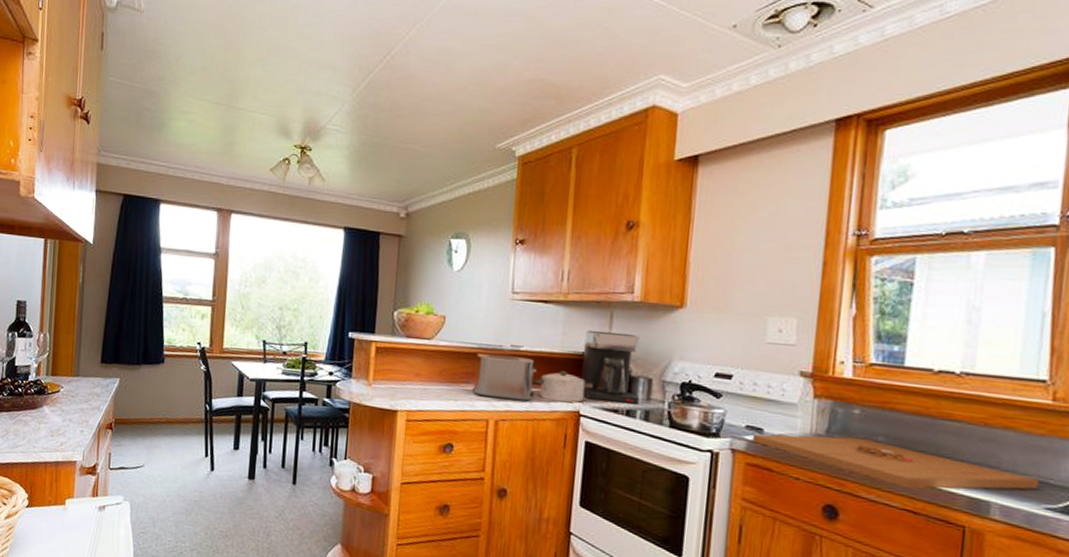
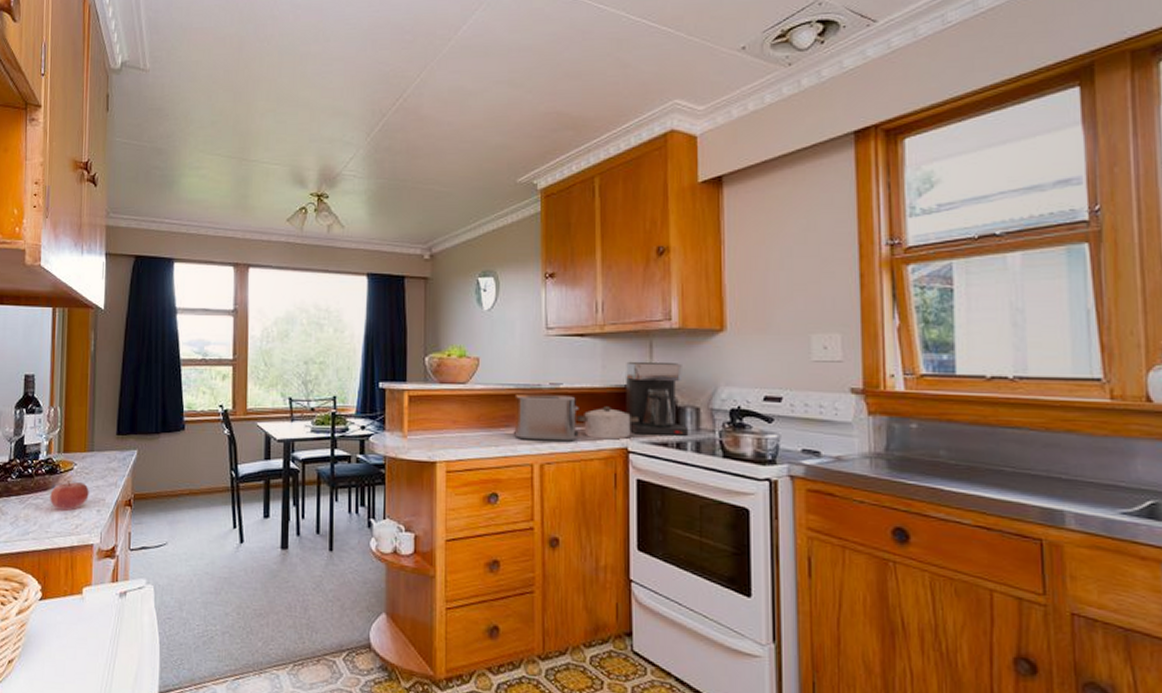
fruit: none [38,401,74,429] -> present [50,480,89,511]
platter: present [752,434,1039,490] -> none [810,453,1110,503]

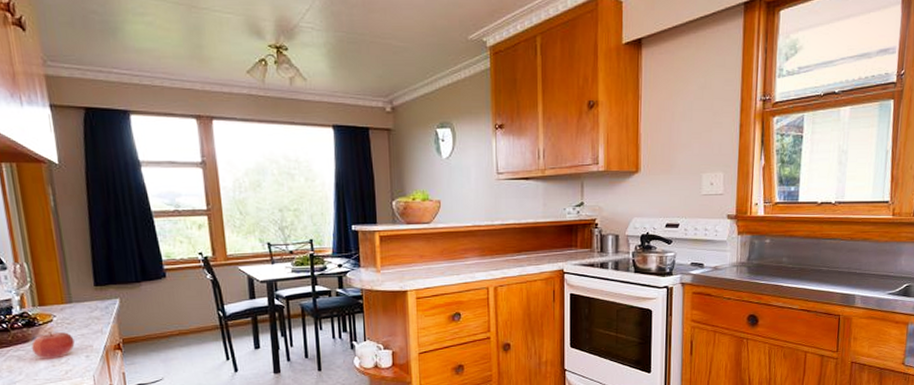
toaster: present [513,393,579,443] -> none [471,229,525,269]
cooking pot: present [576,406,639,440] -> none [523,237,572,264]
coffee maker: present [626,361,689,437] -> none [562,199,610,259]

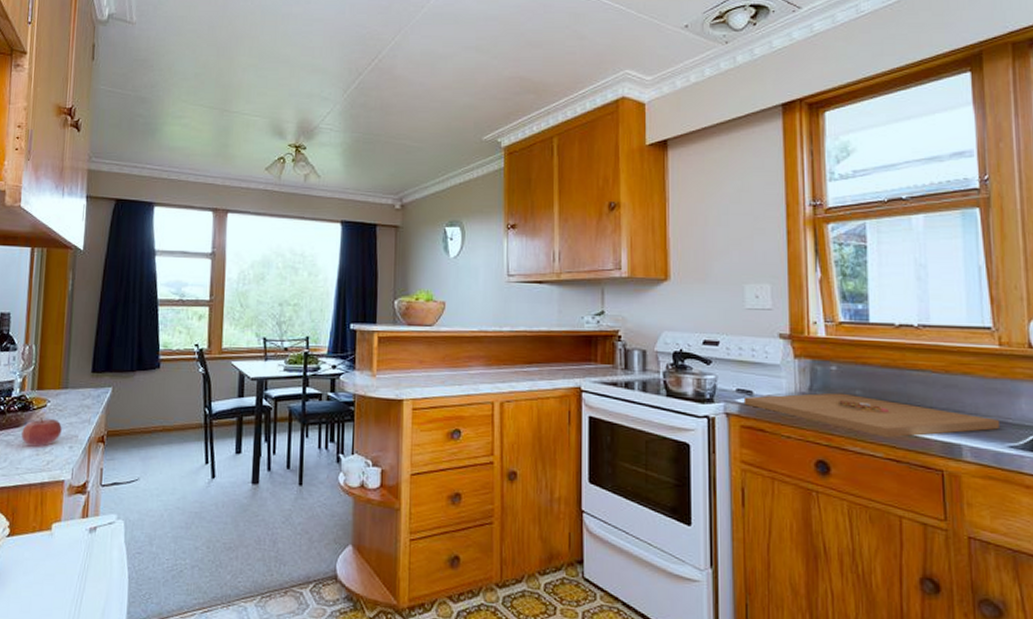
platter: none [696,261,884,294] -> present [743,392,999,438]

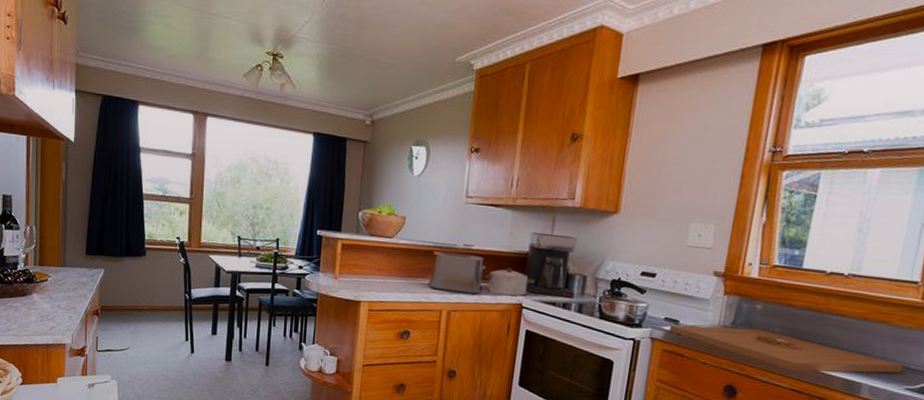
fruit: present [21,417,62,447] -> none [28,289,62,315]
toaster: none [475,335,537,383] -> present [427,250,486,296]
cooking pot: none [534,348,591,380] -> present [482,268,535,297]
coffee maker: none [580,306,636,377] -> present [525,231,578,299]

